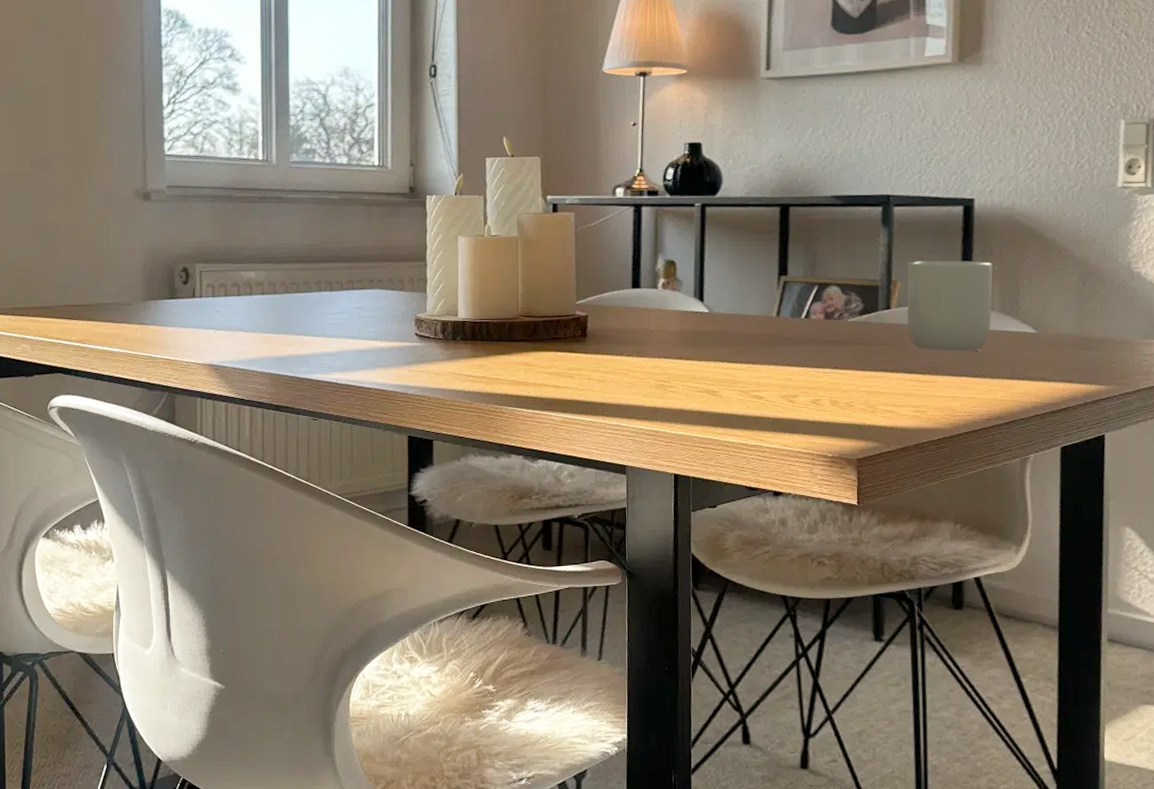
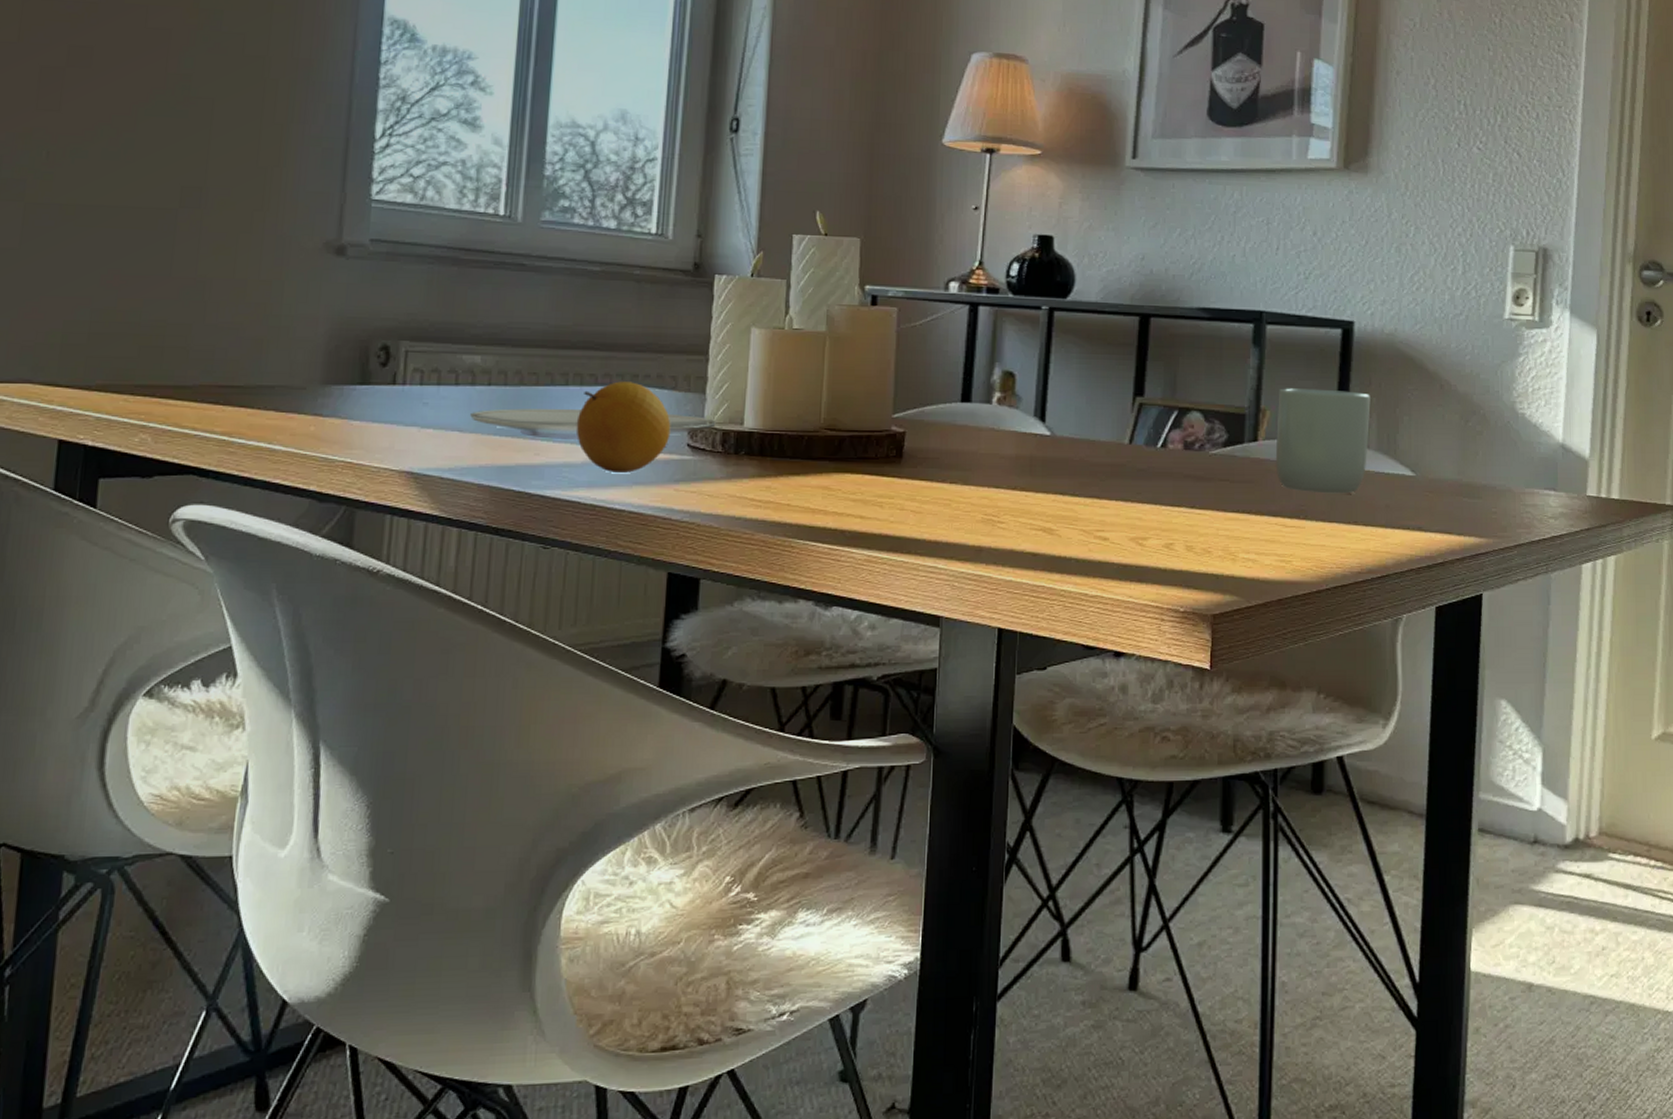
plate: none [251,309,436,335] -> present [470,408,716,441]
fruit: none [329,286,402,360] -> present [576,381,671,474]

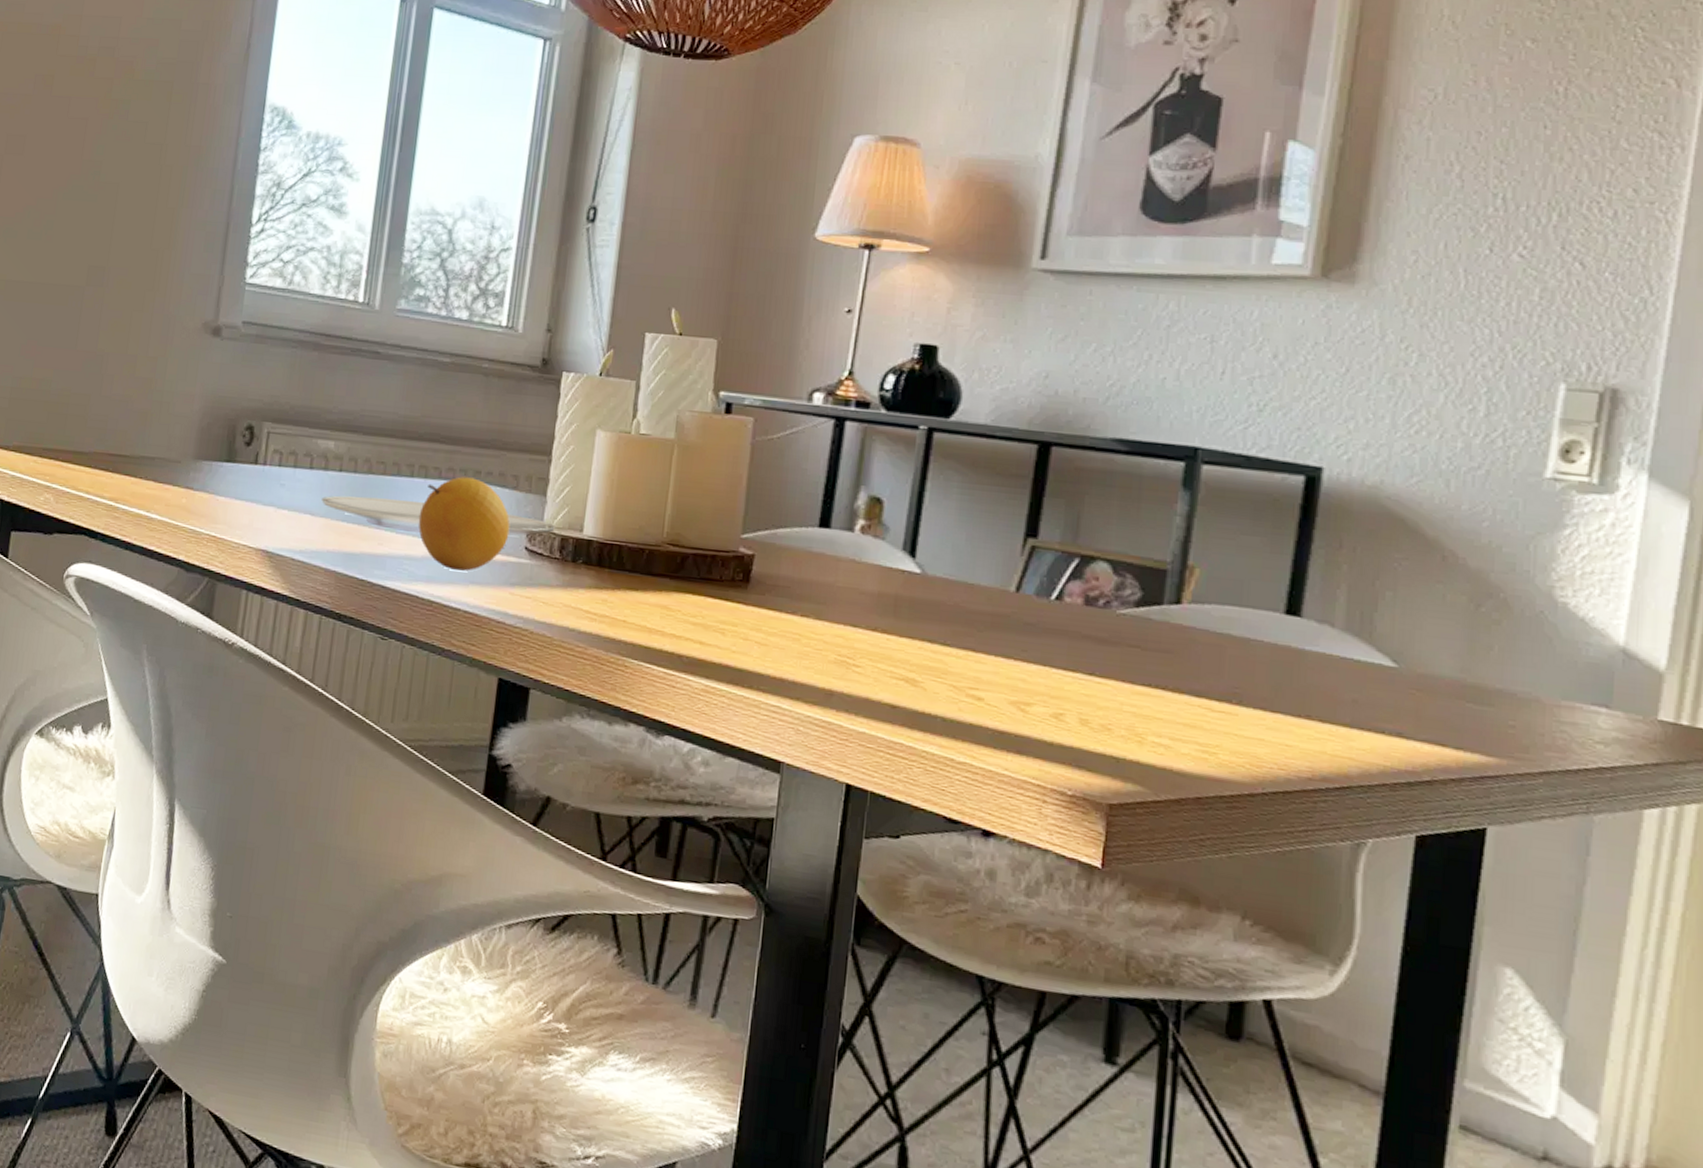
mug: present [1275,388,1371,494] -> none [1202,542,1340,680]

